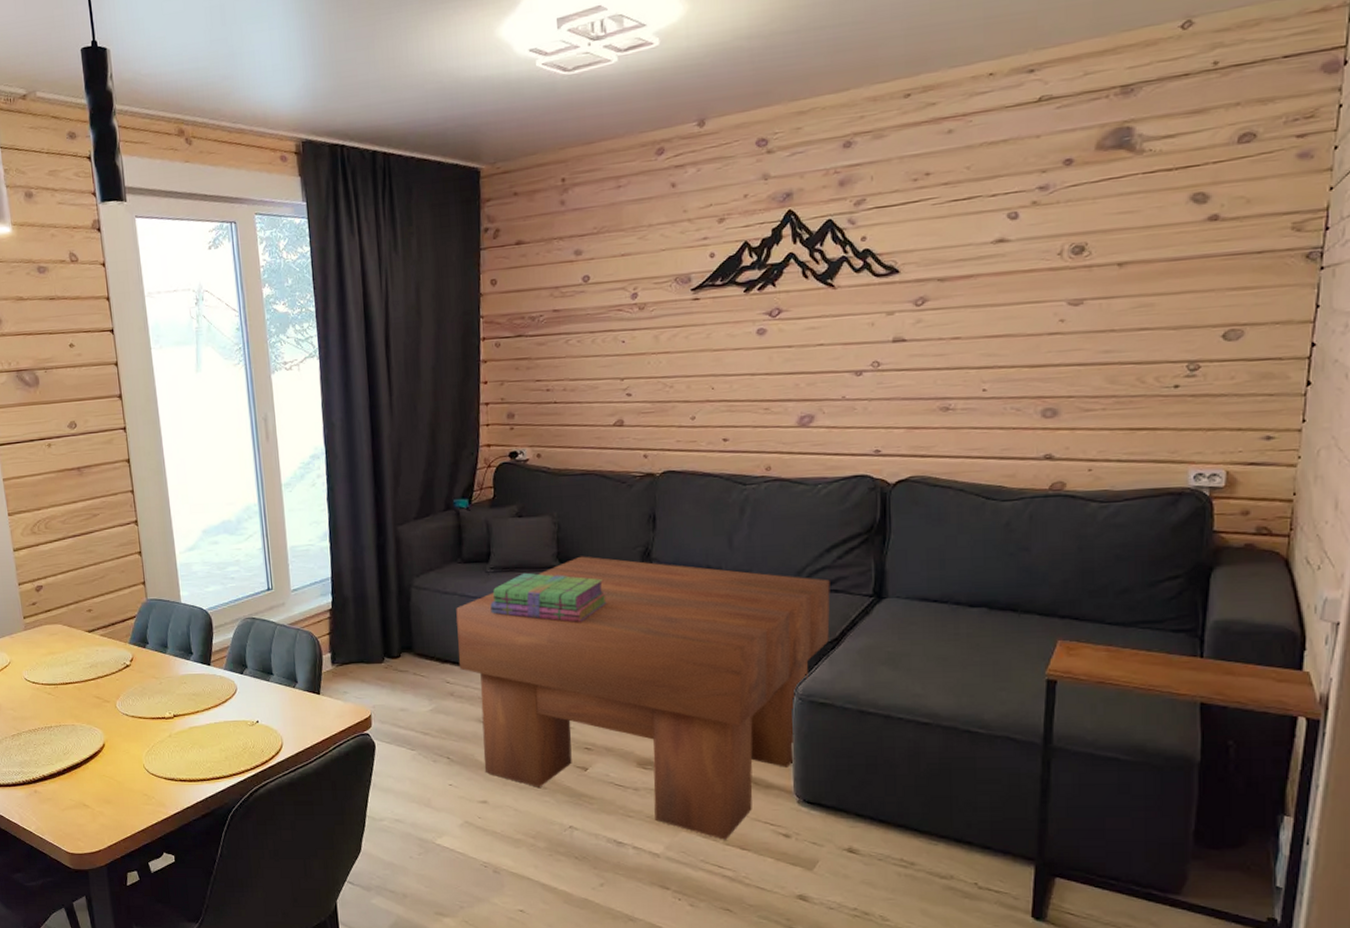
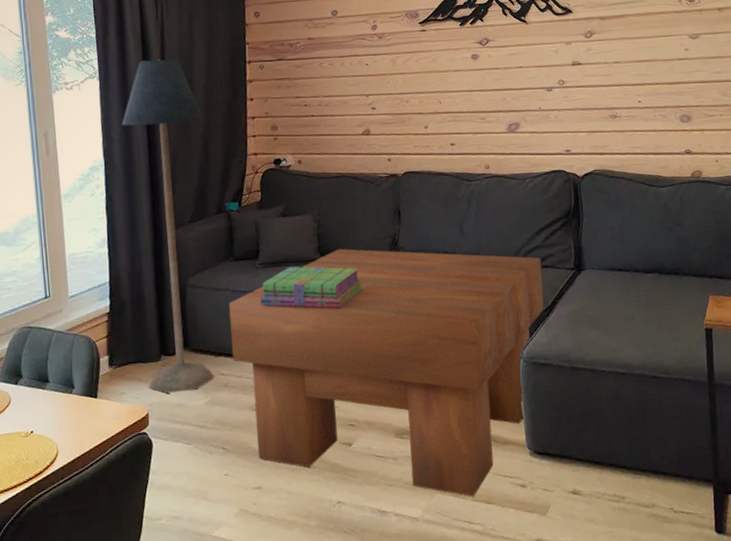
floor lamp: none [342,335,440,697] -> present [121,58,215,394]

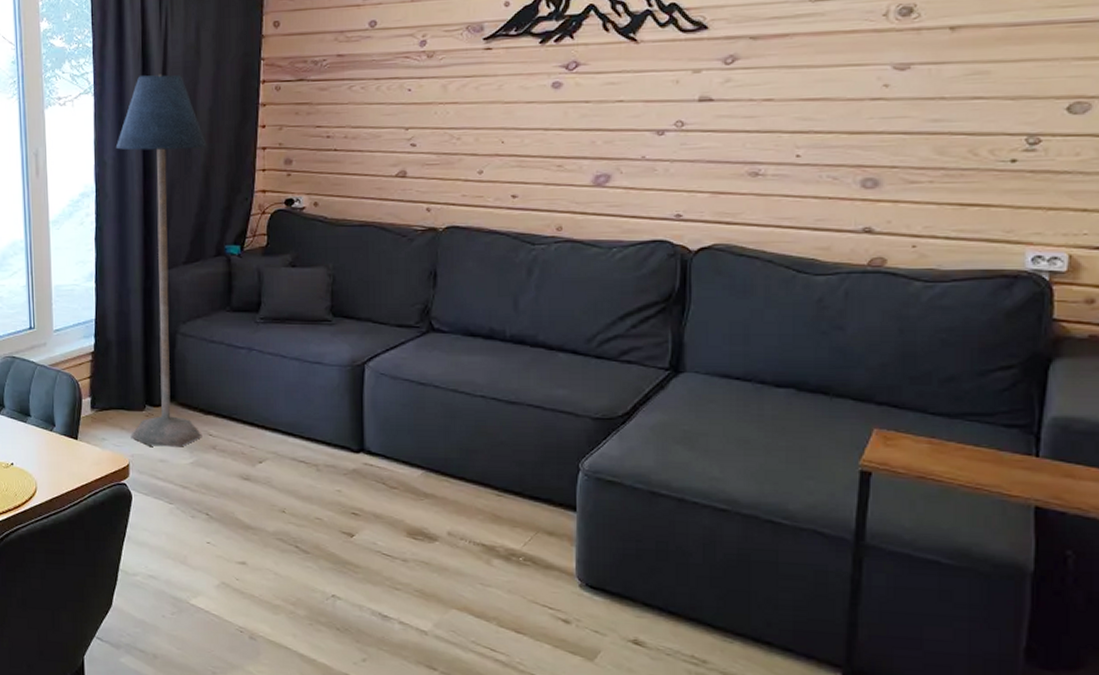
coffee table: present [229,248,544,497] -> none [222,311,622,621]
stack of books: present [260,266,363,309] -> none [258,325,381,380]

